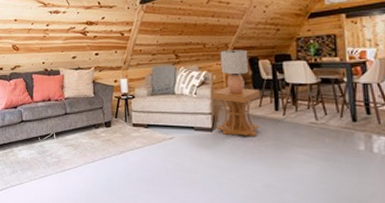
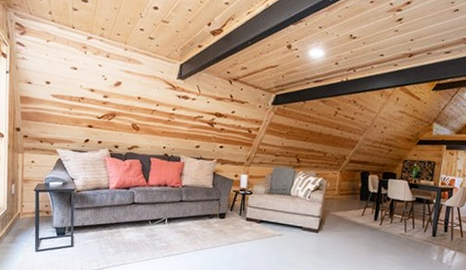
side table: present [212,87,260,137] -> none [322,195,365,242]
lamp: present [220,49,249,94] -> none [335,161,361,202]

